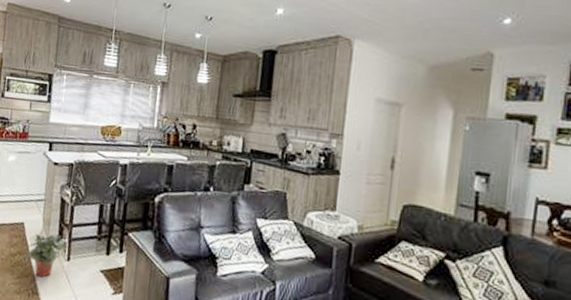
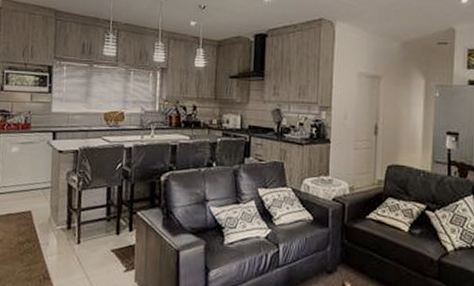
potted plant: present [26,233,68,278] -> none [35,220,78,263]

